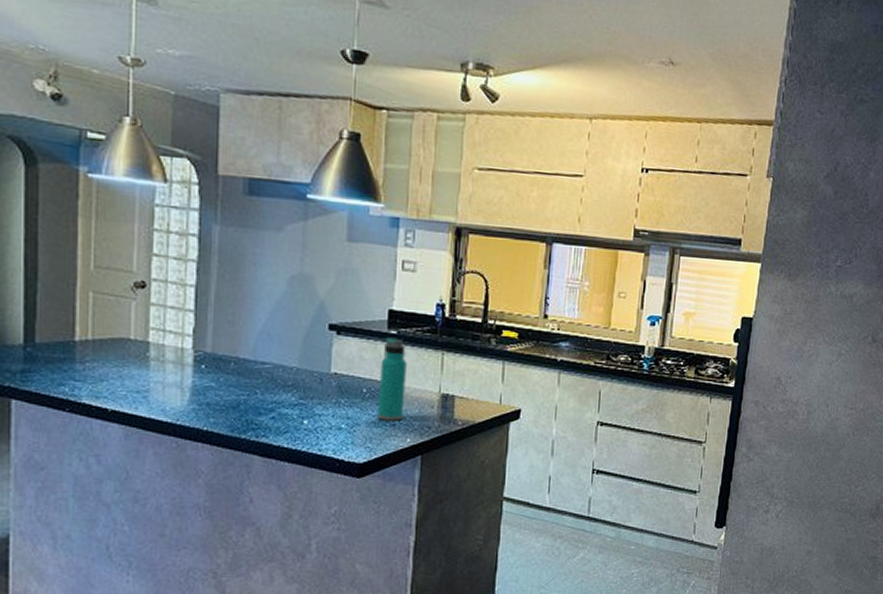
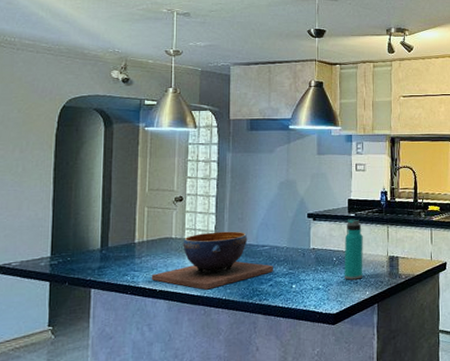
decorative bowl: none [99,336,277,416] -> present [151,231,273,290]

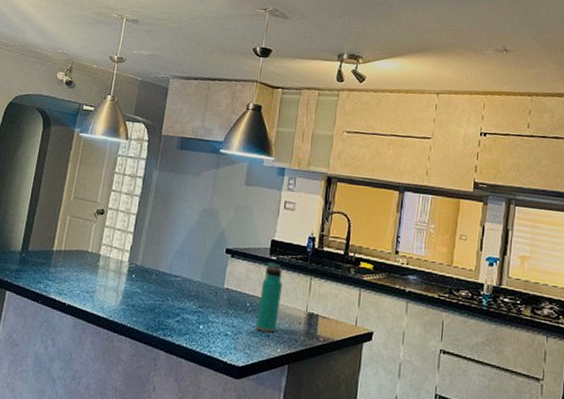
decorative bowl: present [151,231,273,290] -> none [62,251,183,314]

